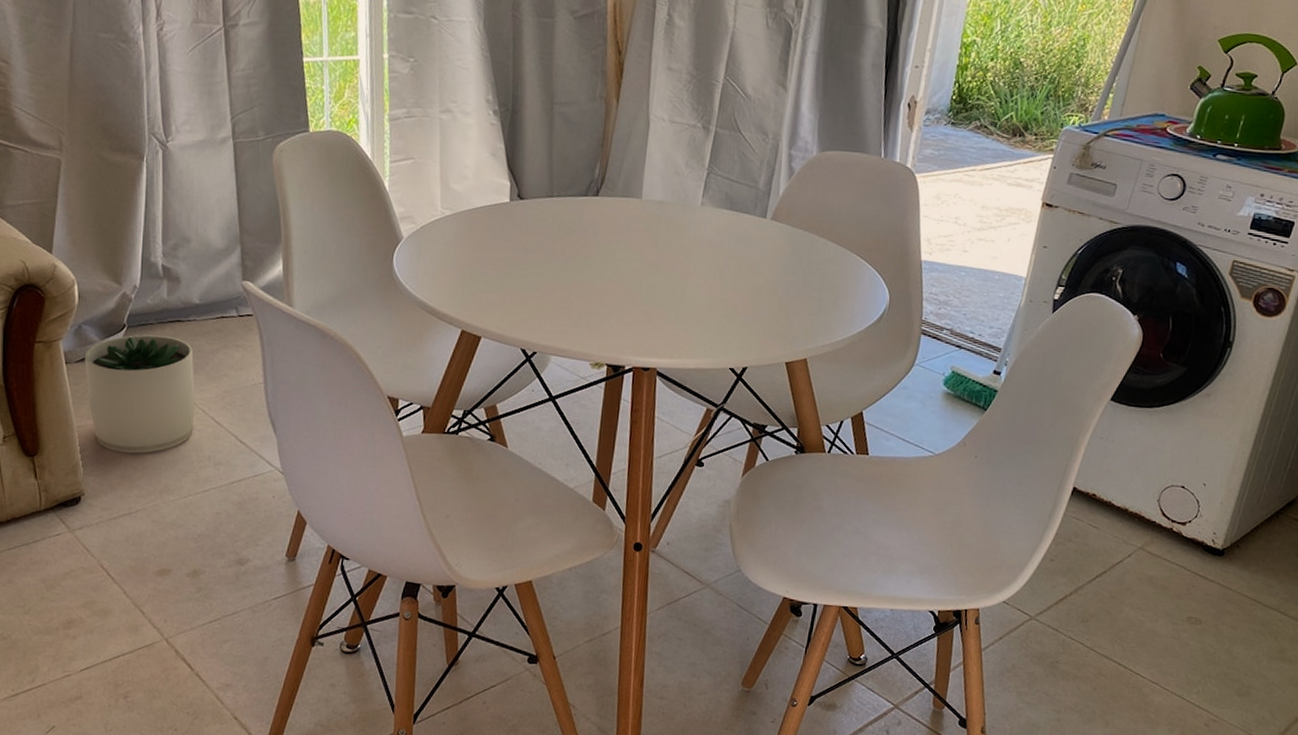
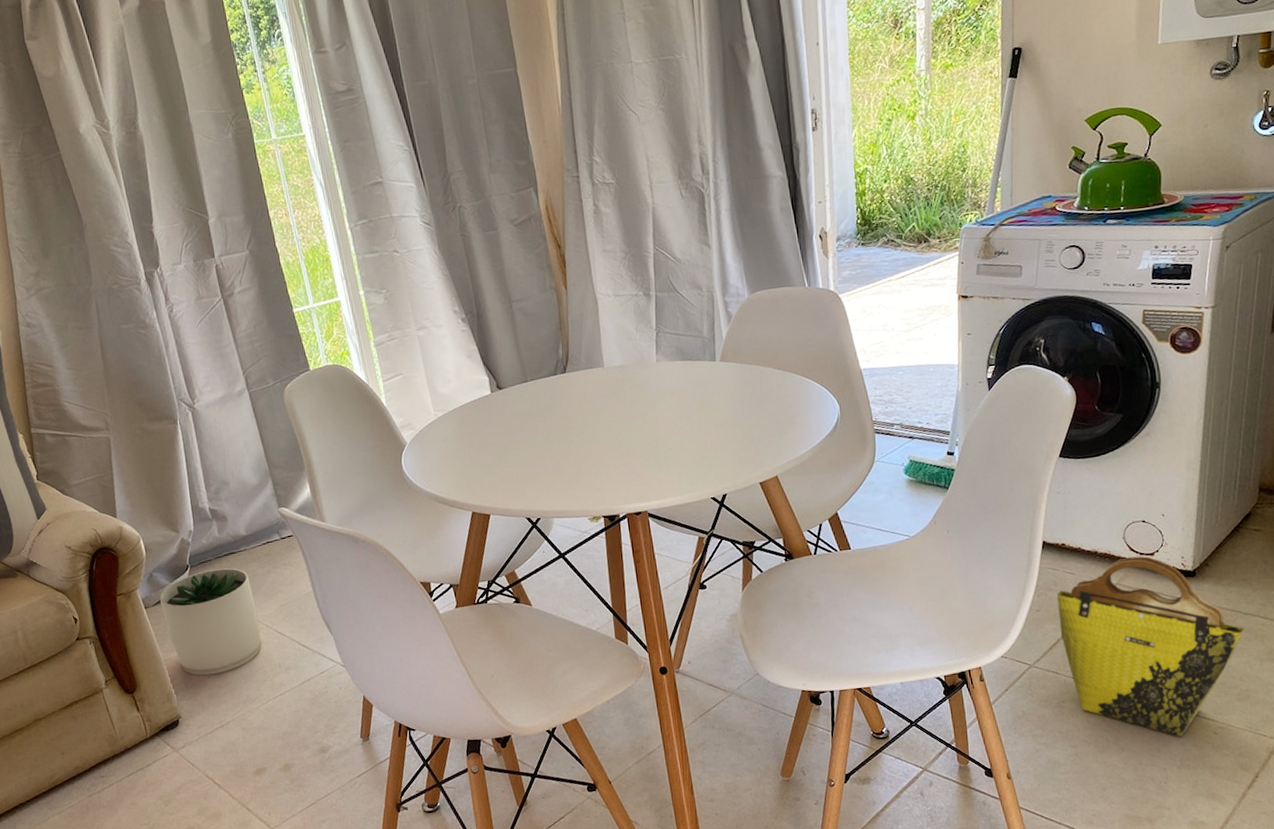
tote bag: none [1070,521,1262,722] -> present [1057,556,1245,737]

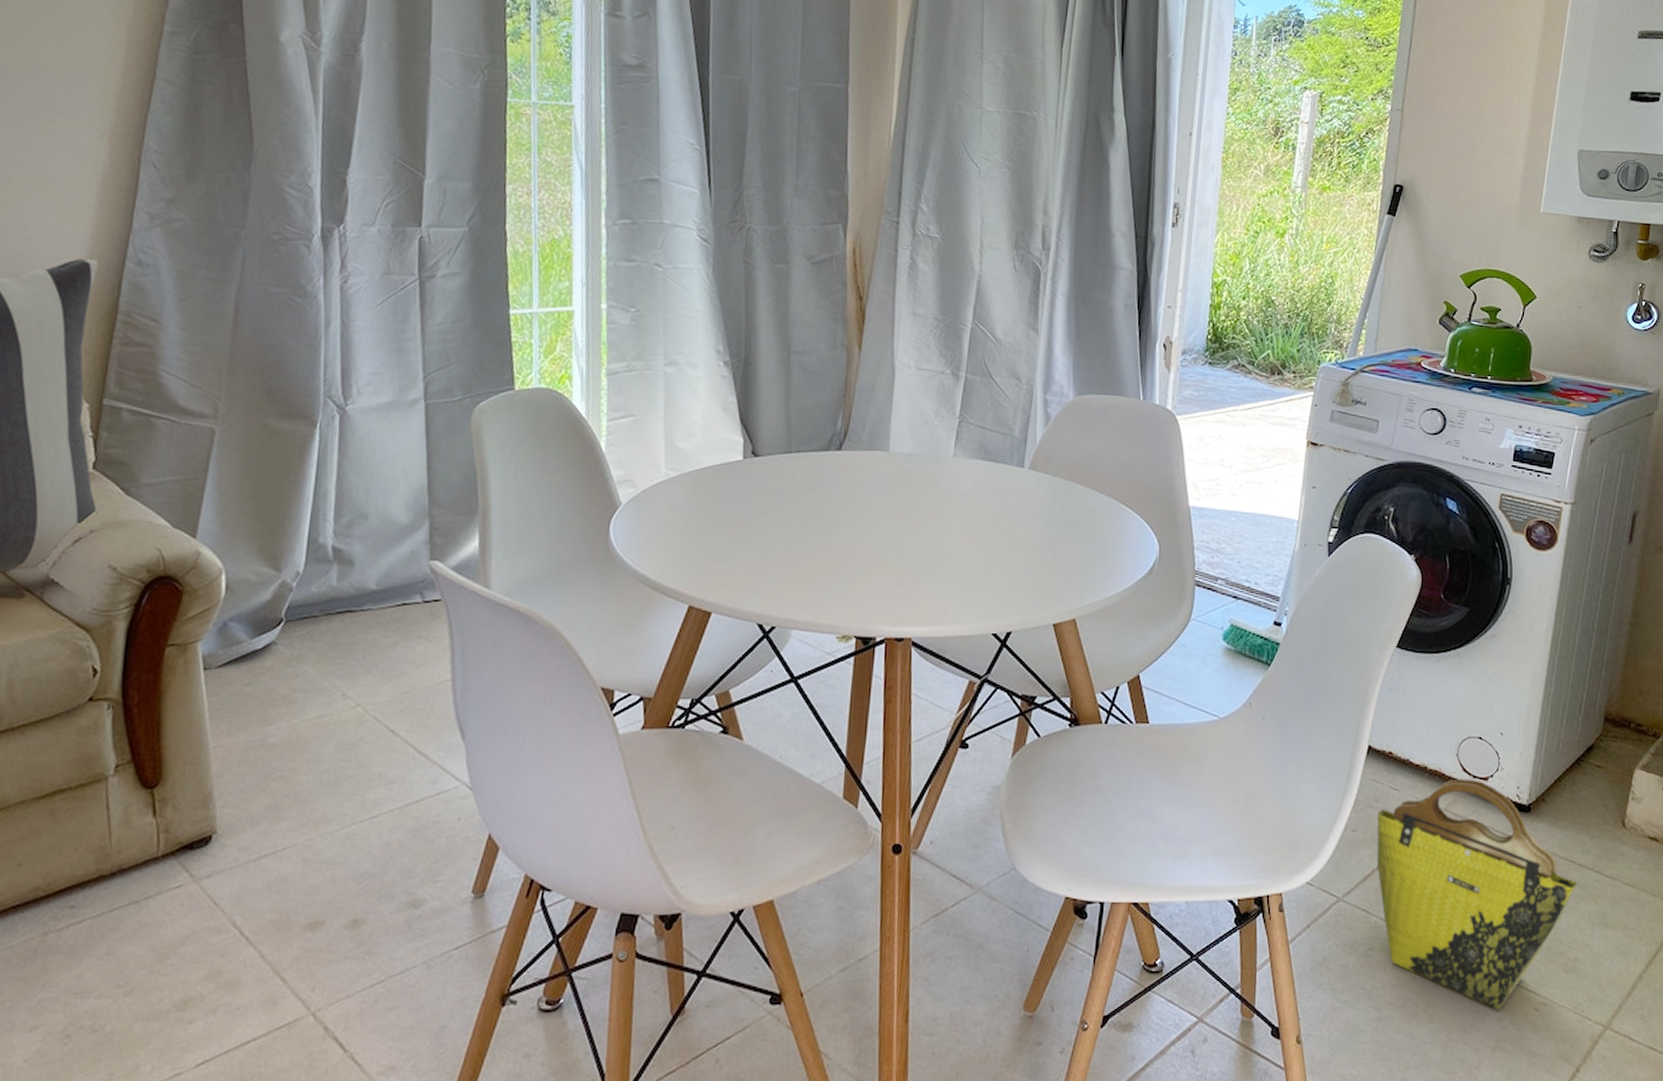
planter: present [159,568,262,676] -> none [228,630,366,777]

